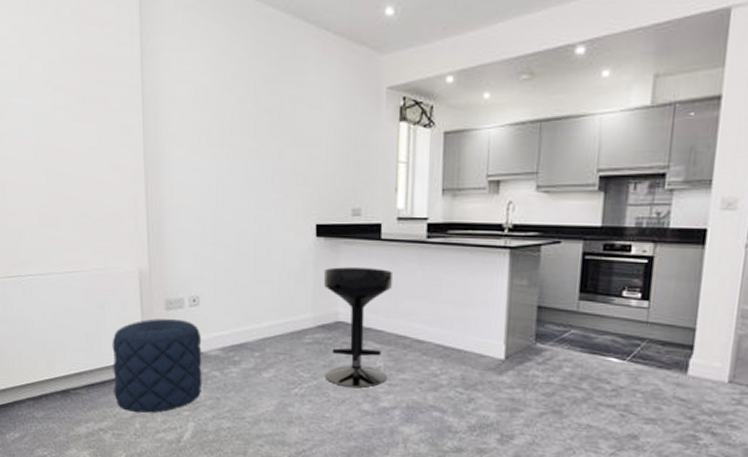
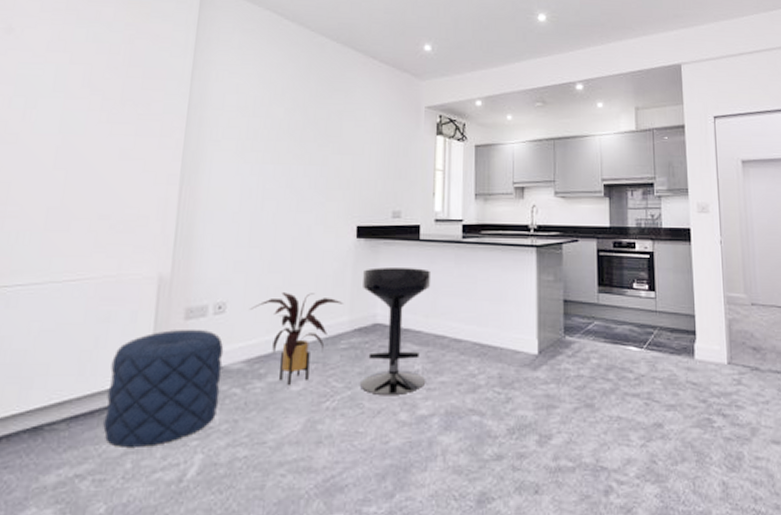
house plant: none [221,289,306,372] -> present [250,293,343,385]

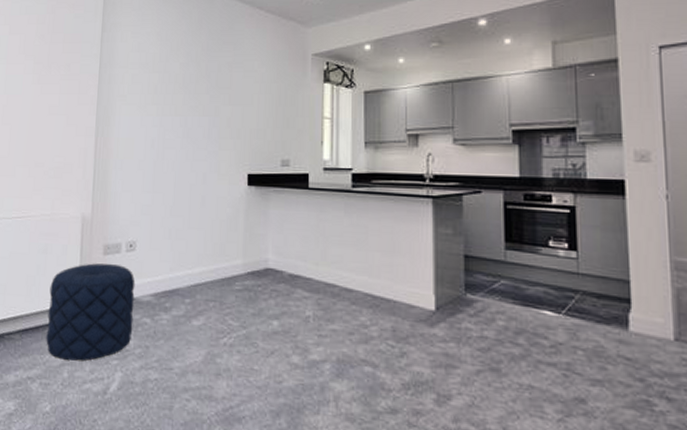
house plant: present [250,293,343,385] -> none [156,235,237,319]
bar stool: present [360,267,432,395] -> none [253,214,321,338]

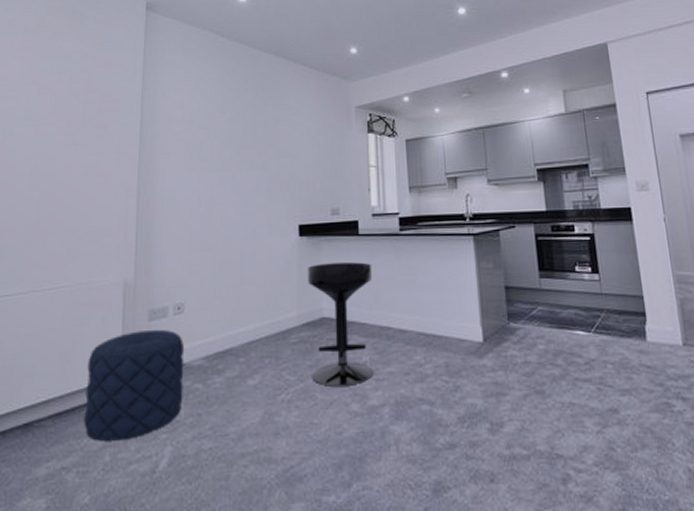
bar stool: none [253,214,321,338] -> present [306,262,373,386]

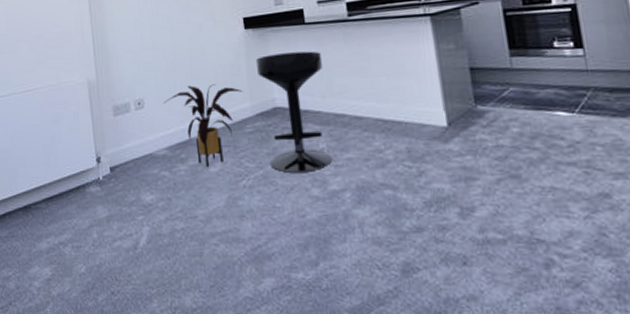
pouf: present [83,329,185,441] -> none [67,123,153,221]
house plant: none [206,291,291,379] -> present [164,84,243,167]

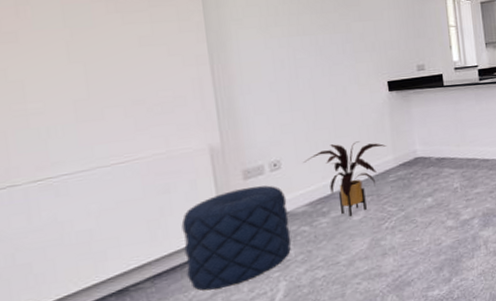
pouf: none [67,123,153,221] -> present [181,185,292,291]
bar stool: present [255,51,332,173] -> none [398,109,464,211]

